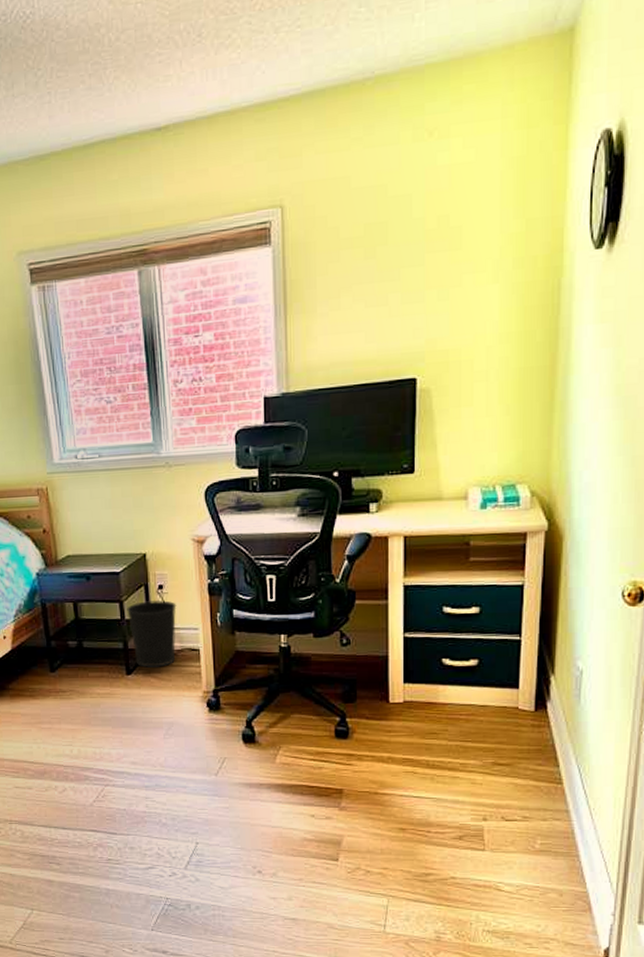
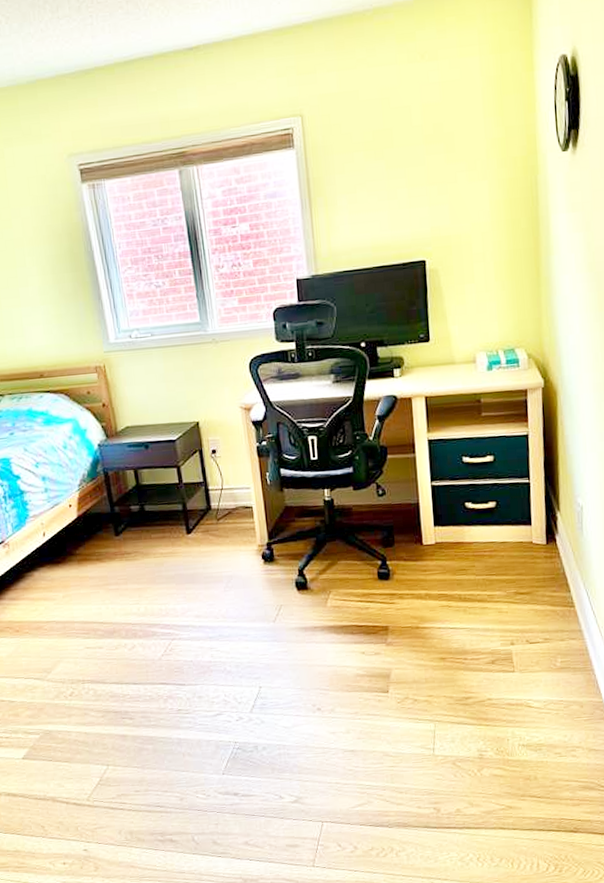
wastebasket: present [127,600,177,668] -> none [184,463,231,526]

